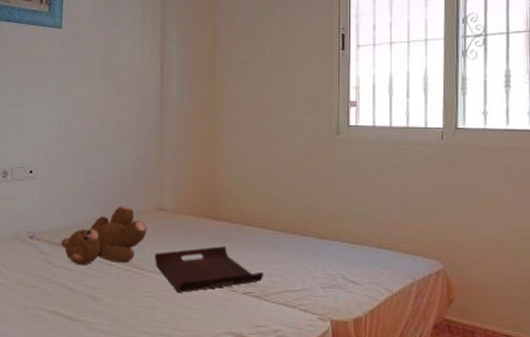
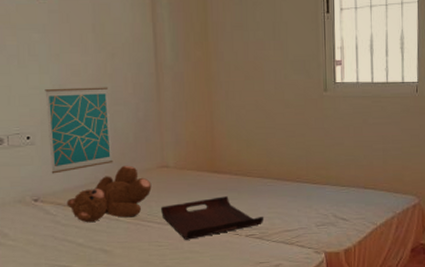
wall art: none [49,122,113,211] -> present [45,87,114,174]

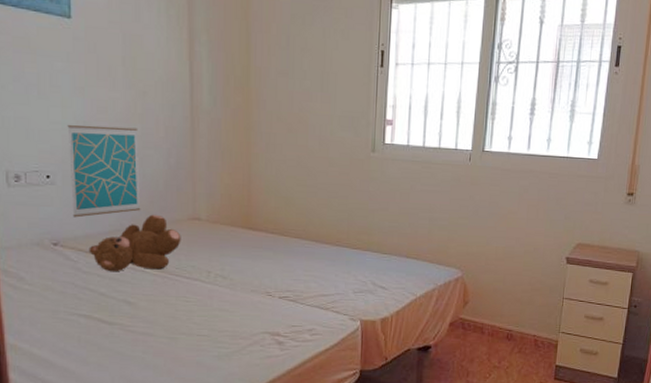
serving tray: present [160,196,264,240] -> none [189,255,300,297]

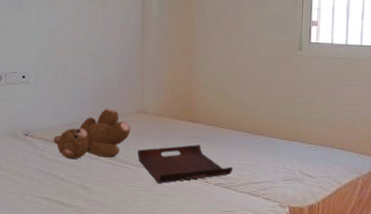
wall art: present [67,124,141,218] -> none [41,32,98,112]
serving tray: none [189,255,300,297] -> present [137,145,233,183]

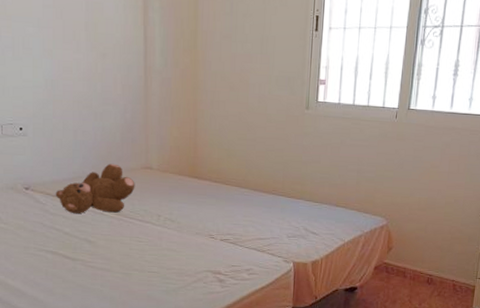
serving tray: present [137,145,233,183] -> none [142,201,239,239]

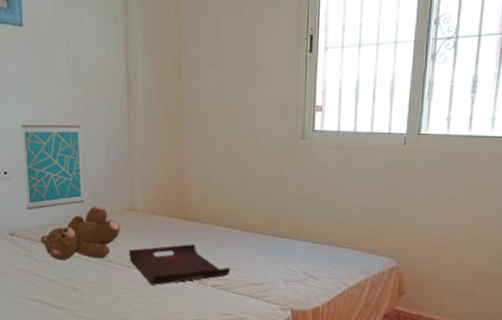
wall art: none [38,83,101,165] -> present [21,124,85,210]
serving tray: none [142,201,239,239] -> present [128,244,231,285]

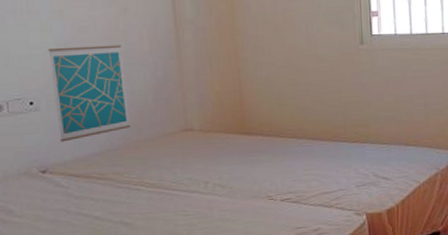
teddy bear: present [40,206,120,261] -> none [79,129,176,194]
serving tray: present [128,244,231,285] -> none [185,159,301,208]

